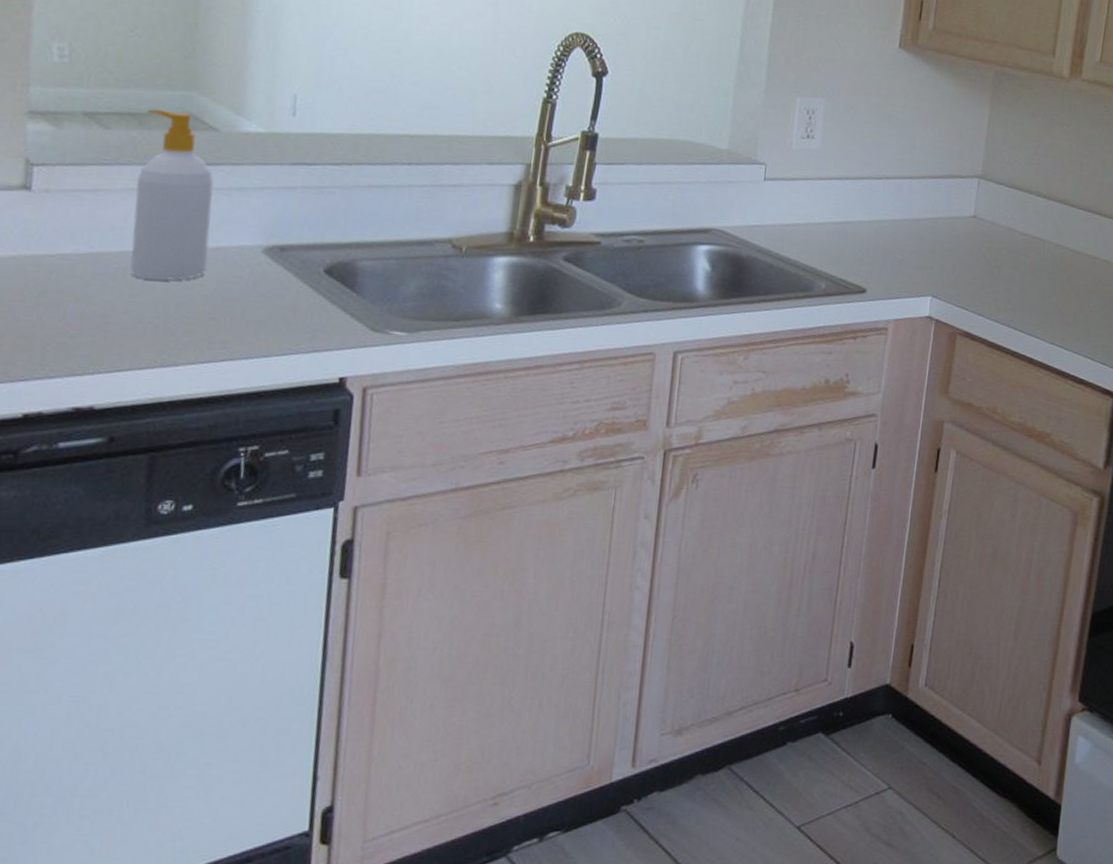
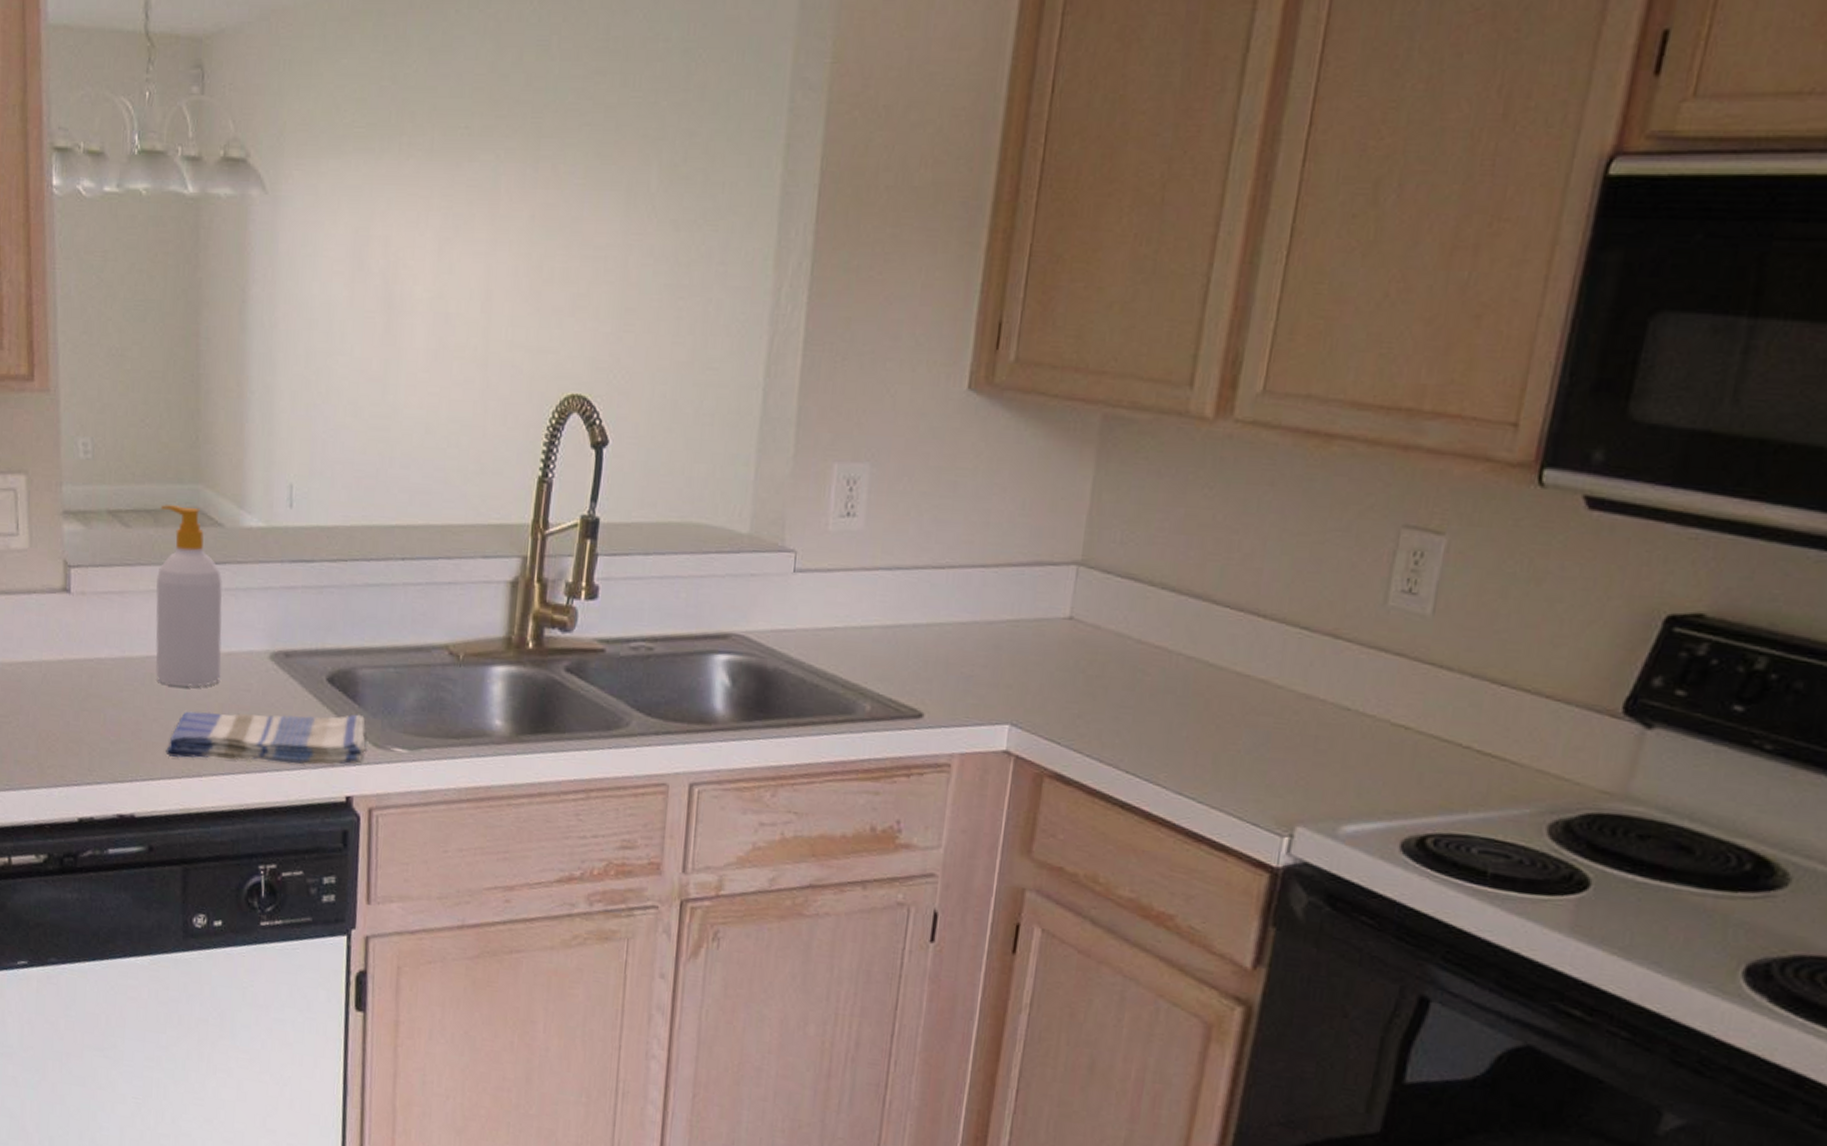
dish towel: none [136,302,364,350] -> present [166,711,366,765]

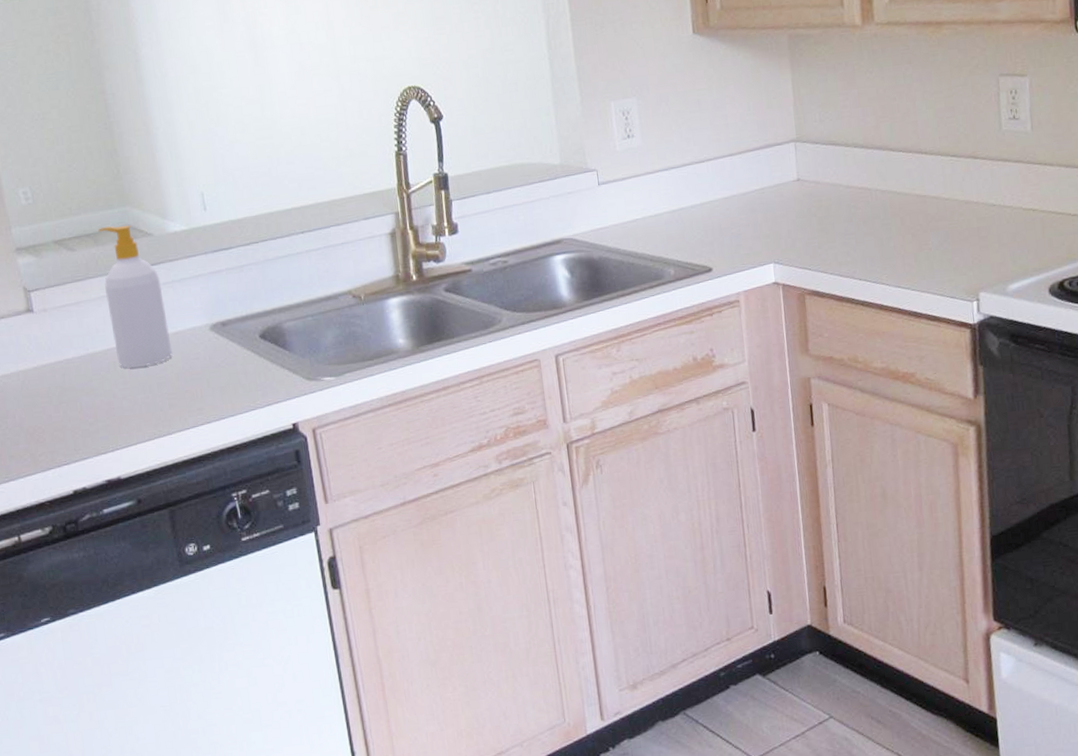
dish towel: present [166,711,366,765] -> none [137,358,301,424]

